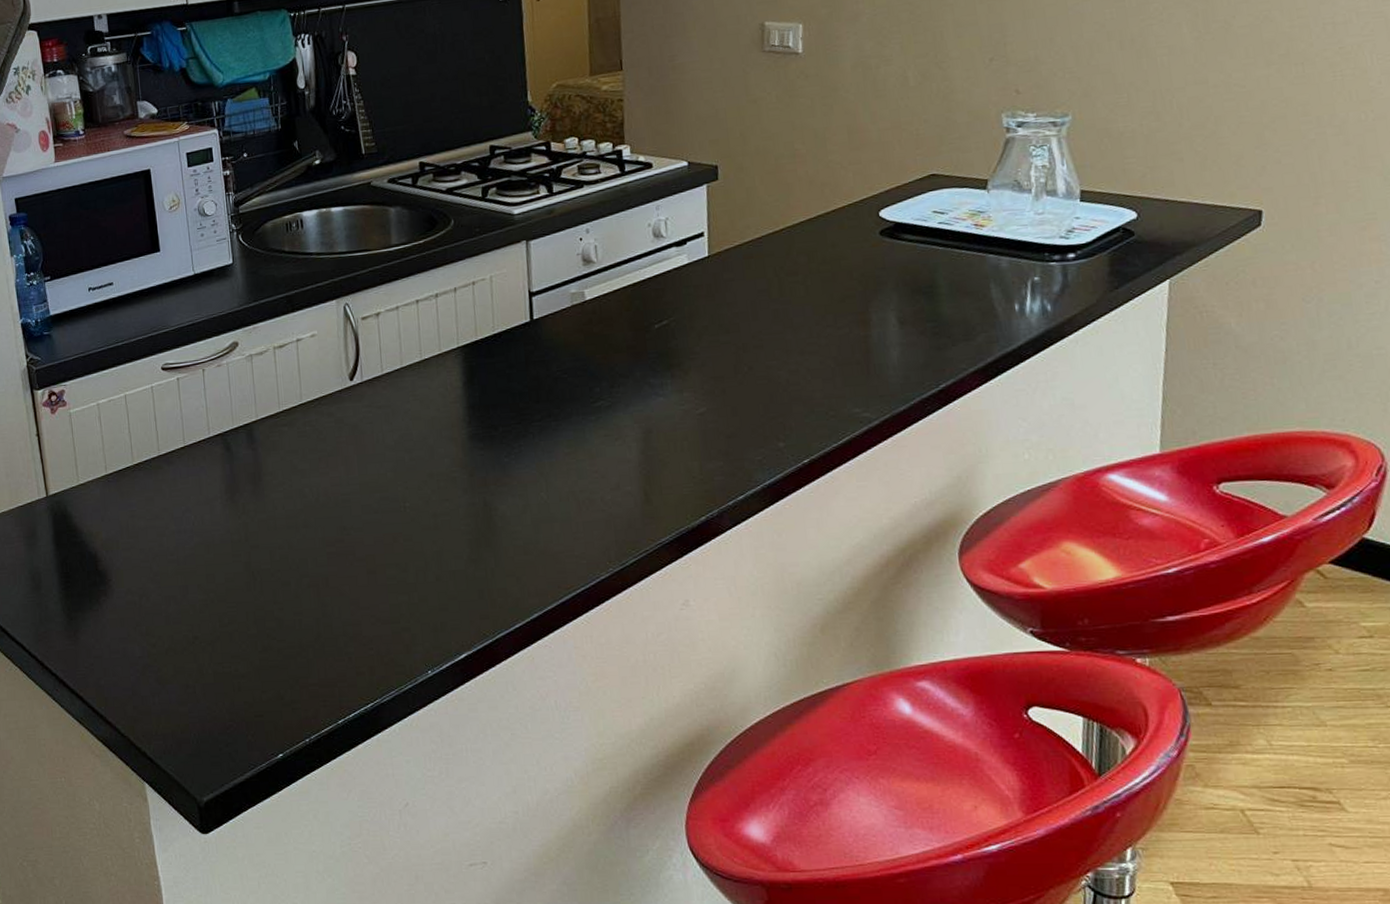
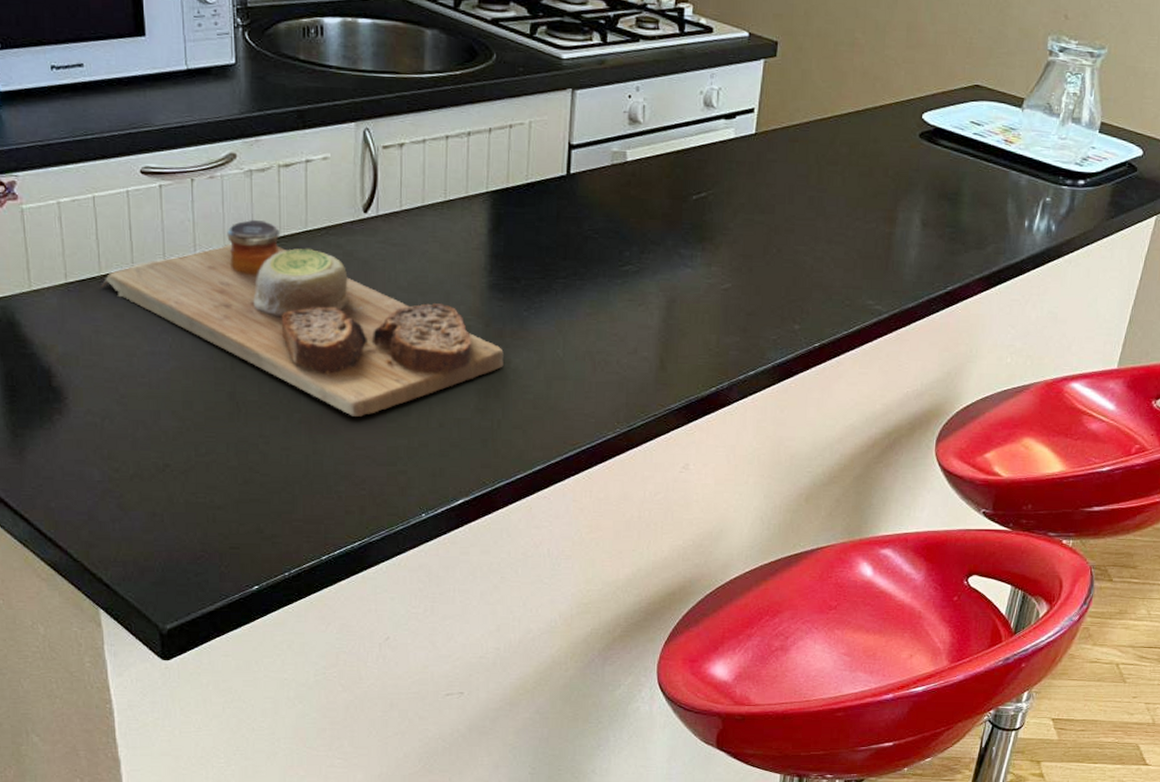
cutting board: none [134,398,491,577] -> present [101,219,504,417]

